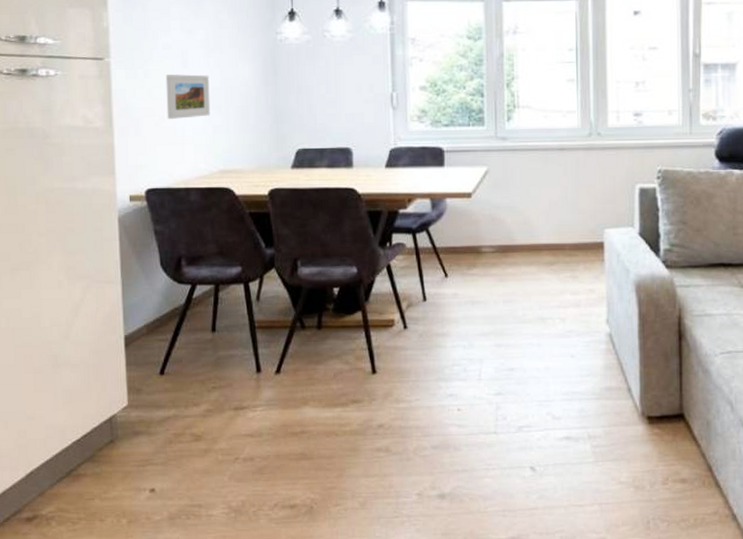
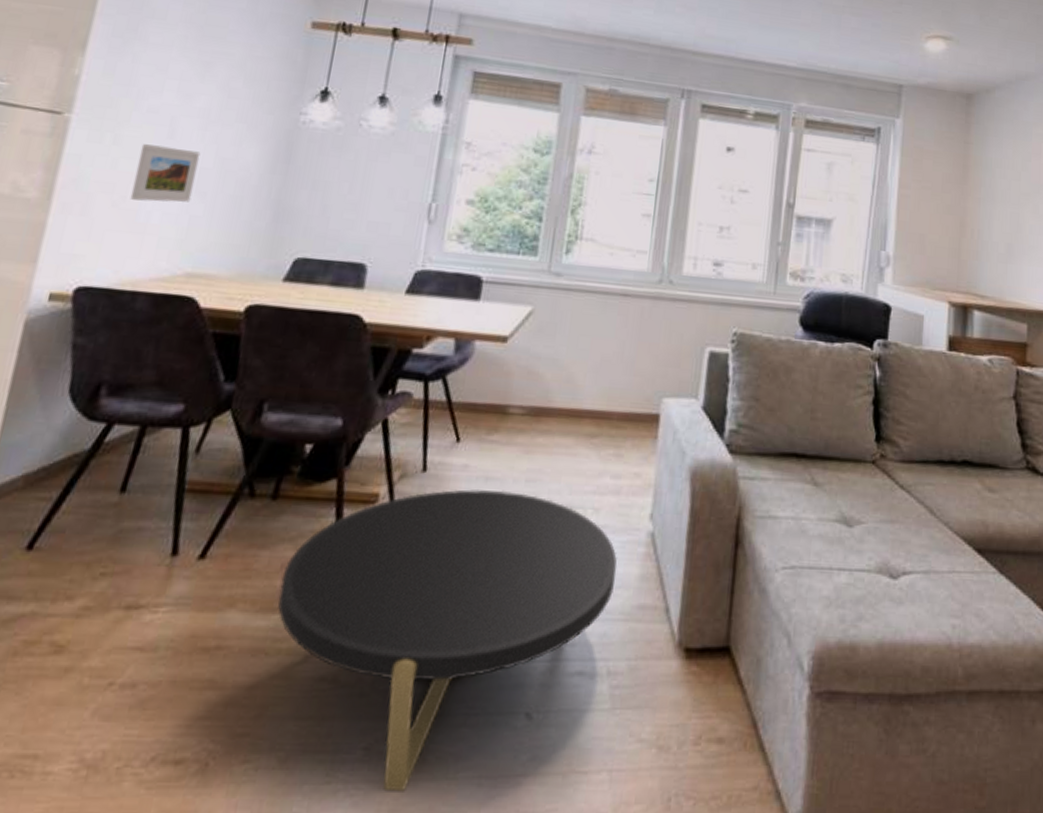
coffee table: none [336,310,585,522] -> present [278,489,618,792]

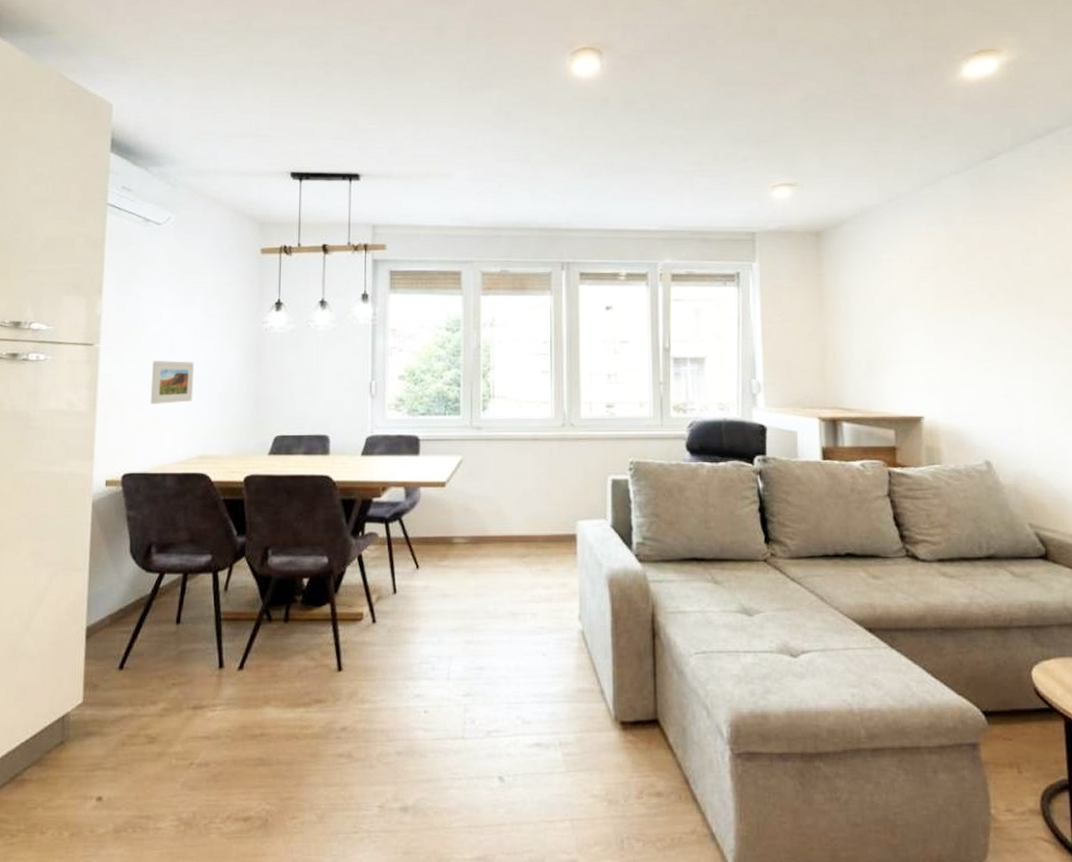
coffee table: present [278,489,618,792] -> none [300,604,557,839]

